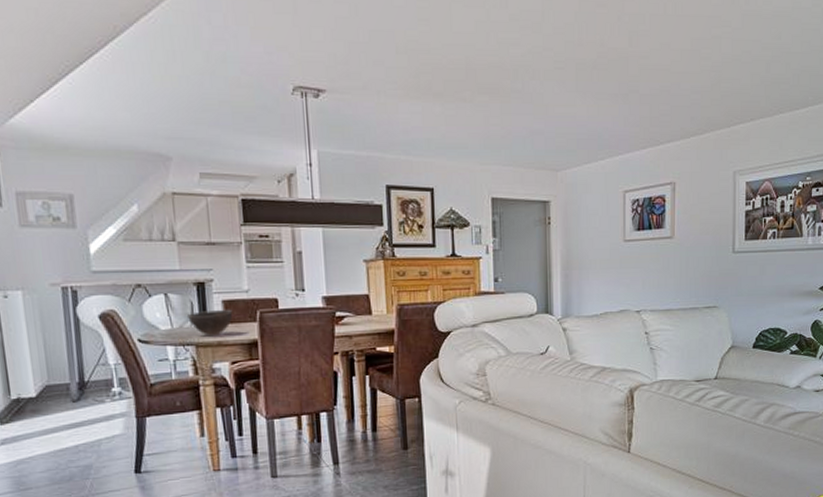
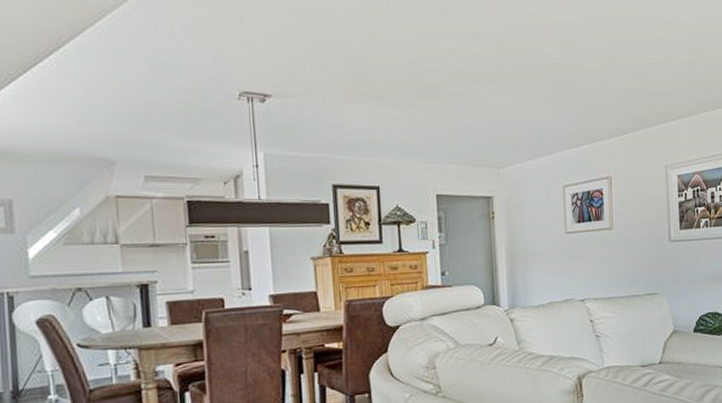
bowl: present [188,309,233,337] -> none [130,310,178,339]

